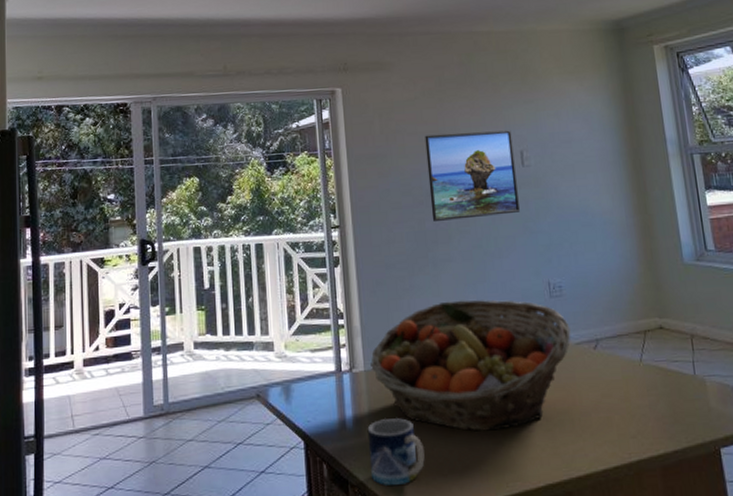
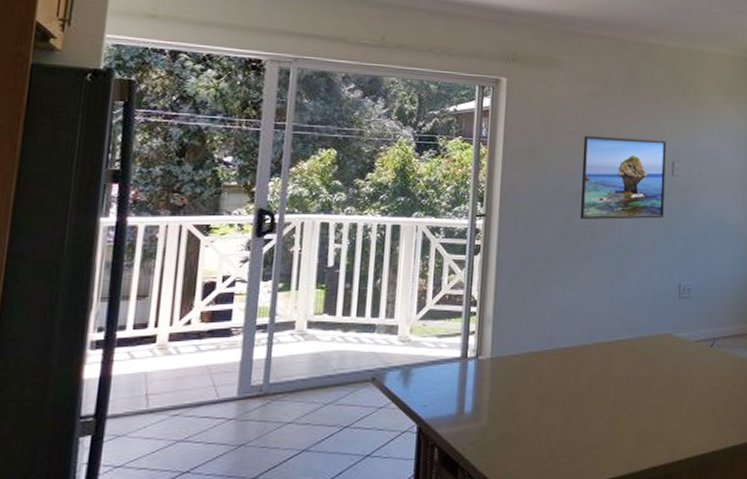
mug: present [367,418,425,486] -> none [482,405,540,469]
fruit basket: present [370,299,571,432] -> none [498,295,693,419]

